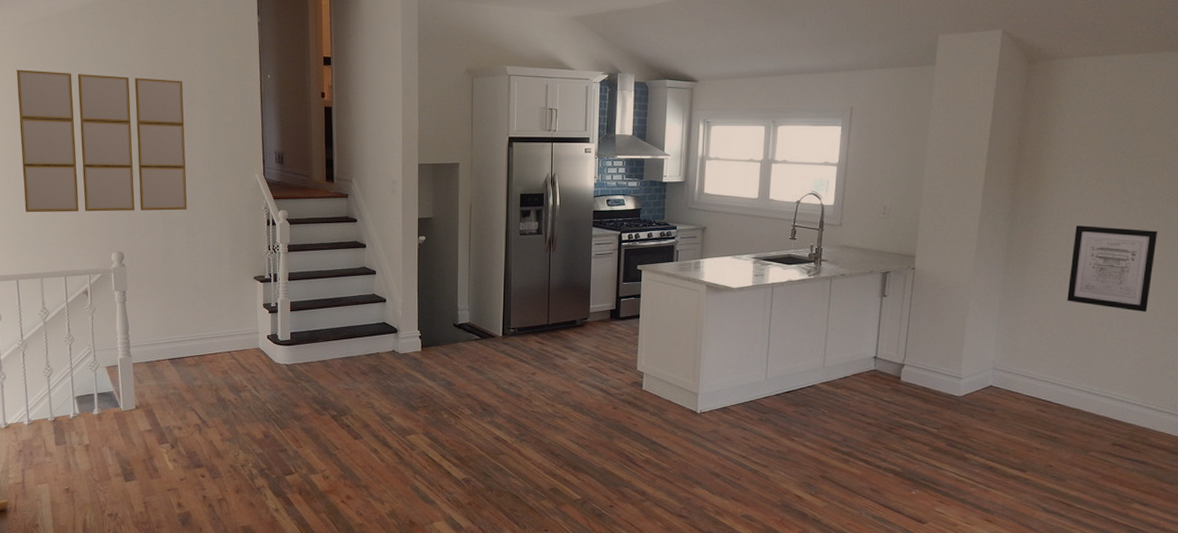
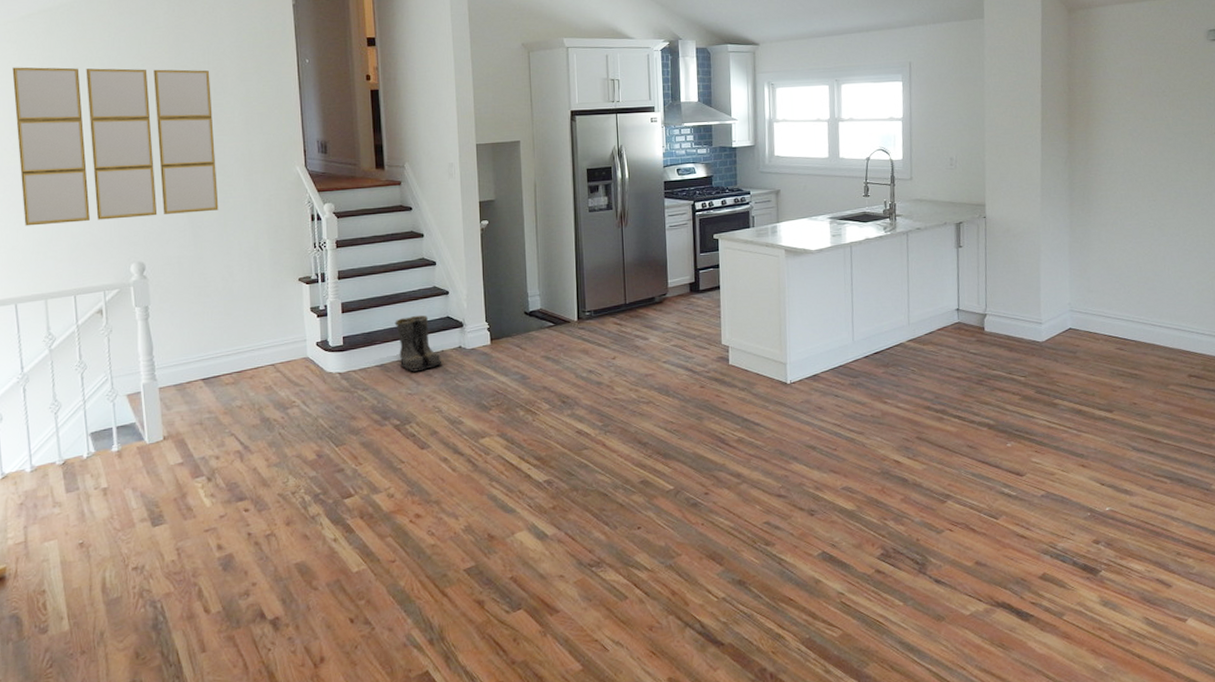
boots: none [336,319,378,370] -> present [395,316,444,372]
wall art: present [1067,225,1158,312] -> none [1129,163,1204,243]

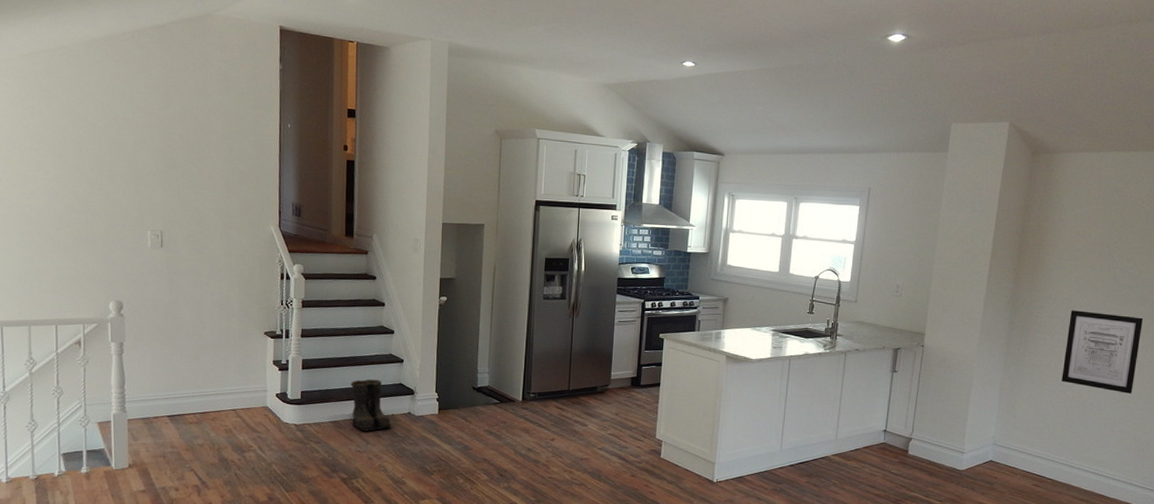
home mirror: present [12,67,219,226] -> none [11,103,196,260]
wall art: none [1129,163,1204,243] -> present [1062,310,1144,394]

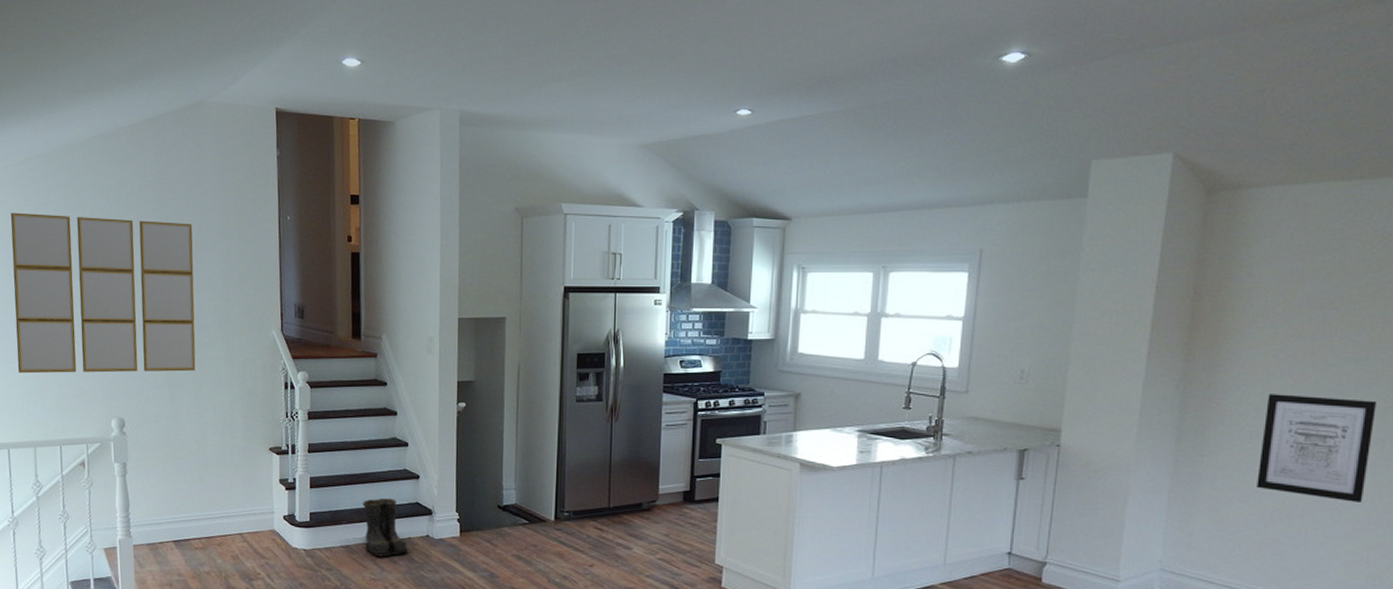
home mirror: none [11,103,196,260] -> present [10,212,196,374]

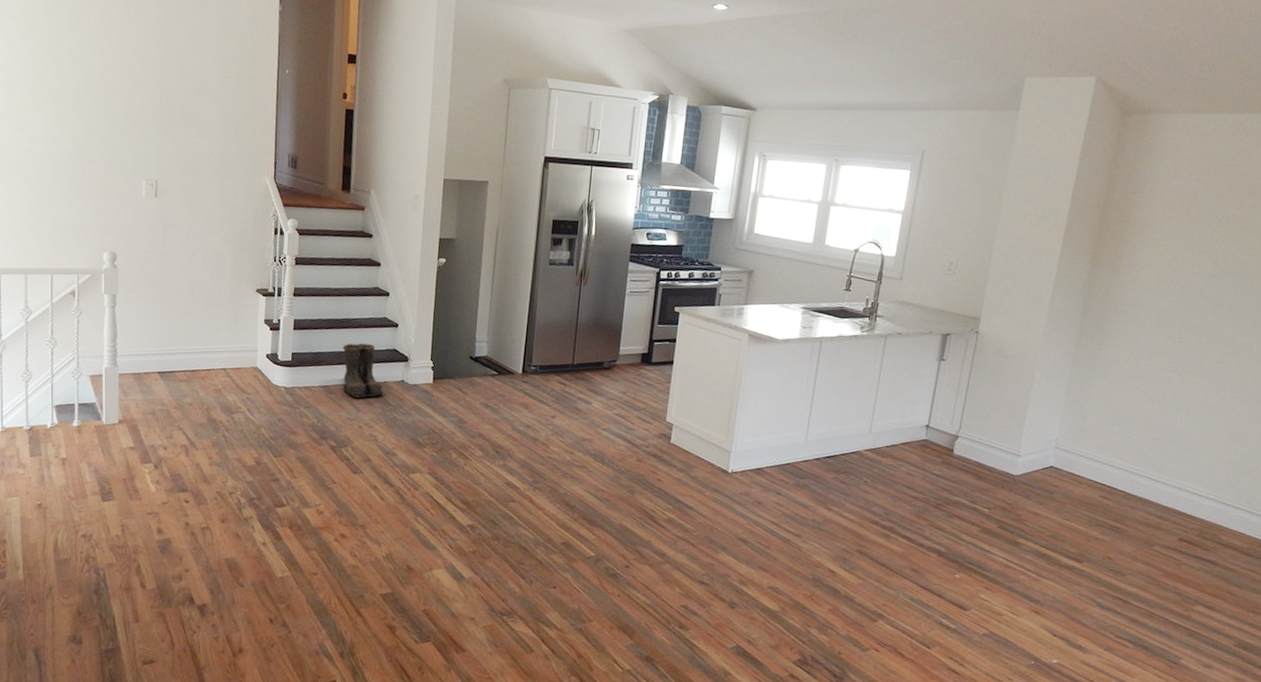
home mirror: present [10,212,196,374] -> none [12,44,193,211]
wall art: present [1257,394,1378,503] -> none [1143,298,1250,398]

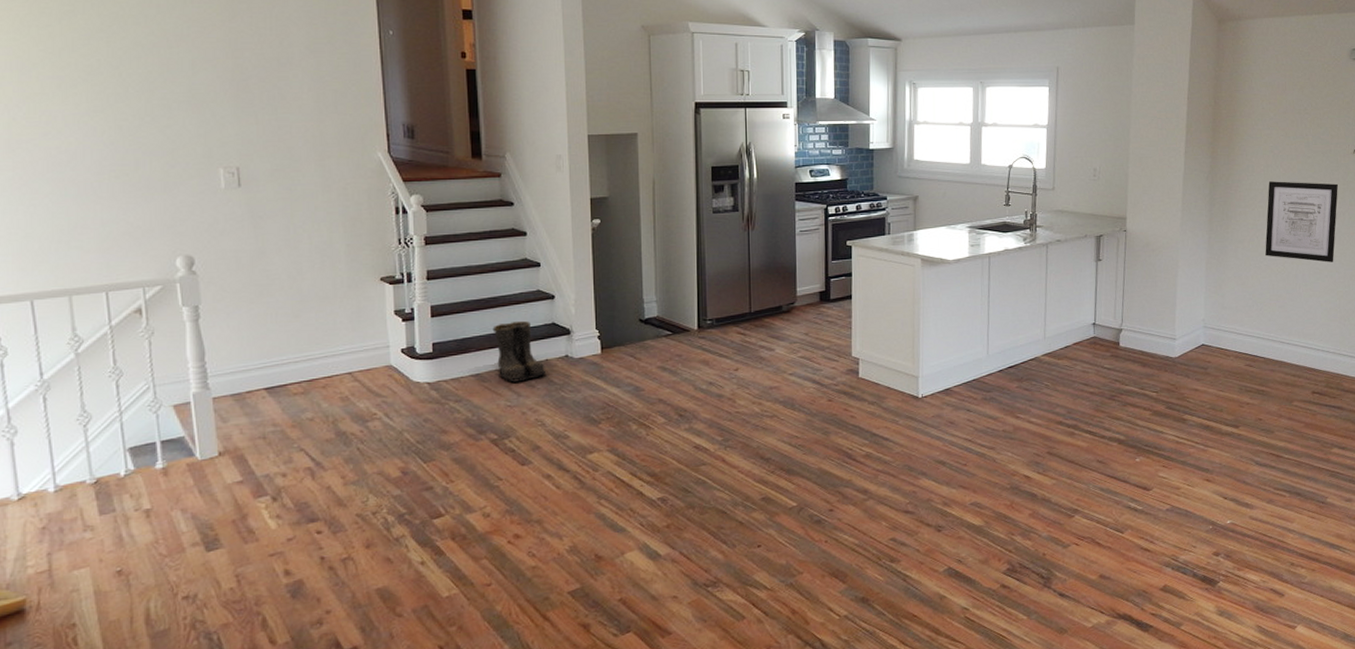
wall art: none [1143,298,1250,398] -> present [1265,181,1339,262]

